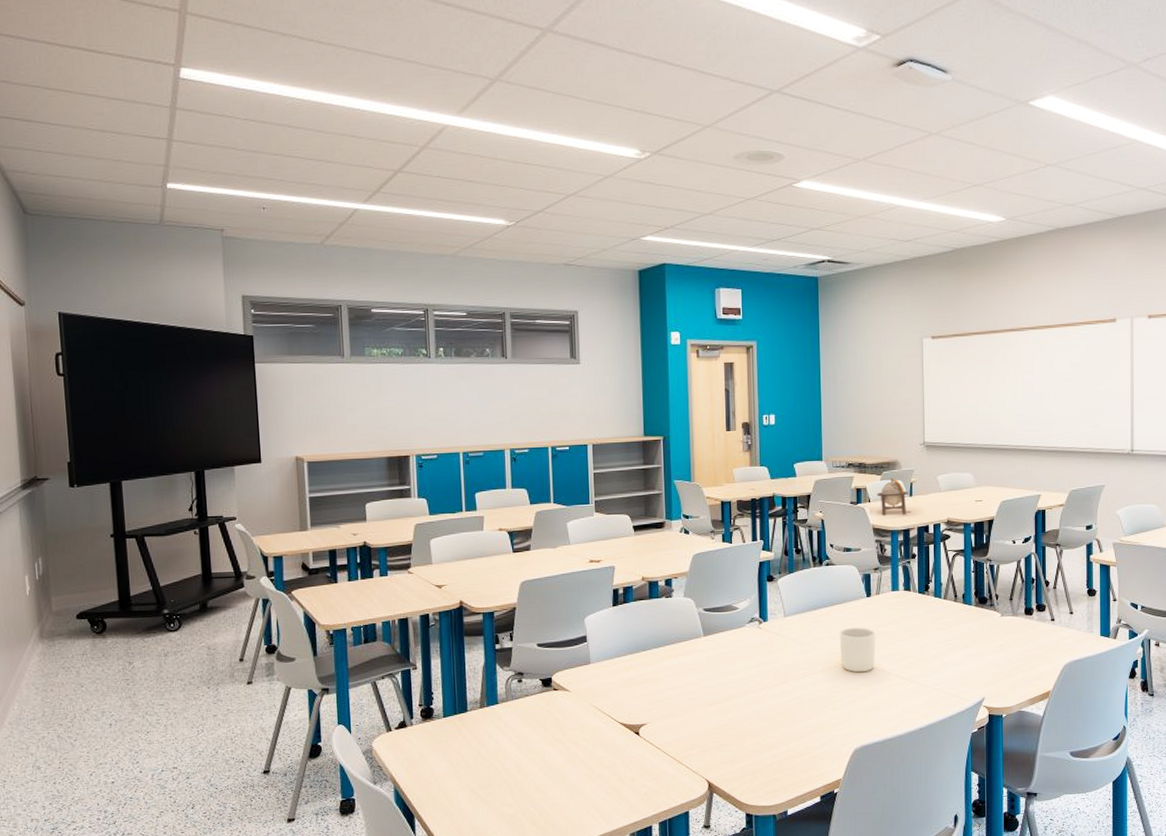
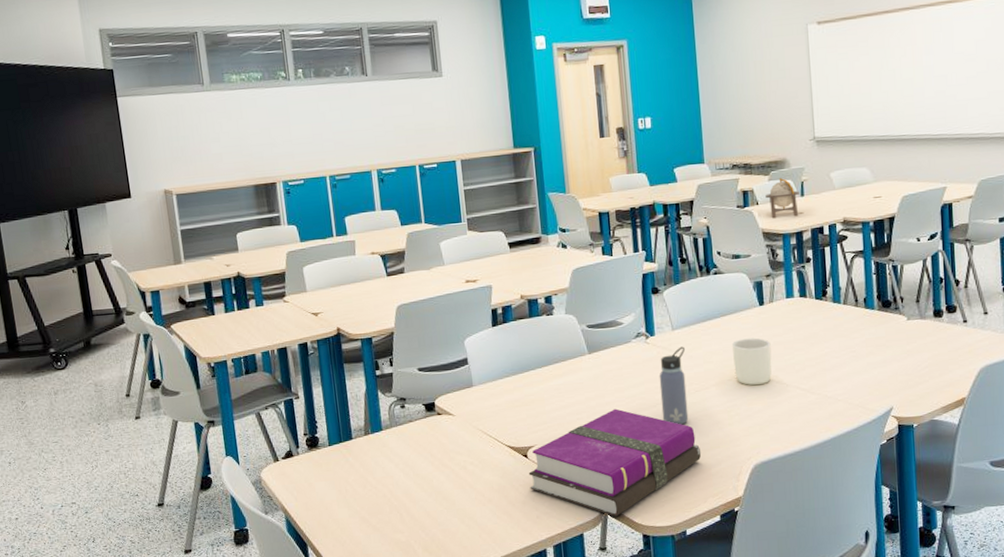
notebook: none [639,690,806,796] -> present [528,408,702,517]
water bottle: none [769,633,796,708] -> present [659,346,689,425]

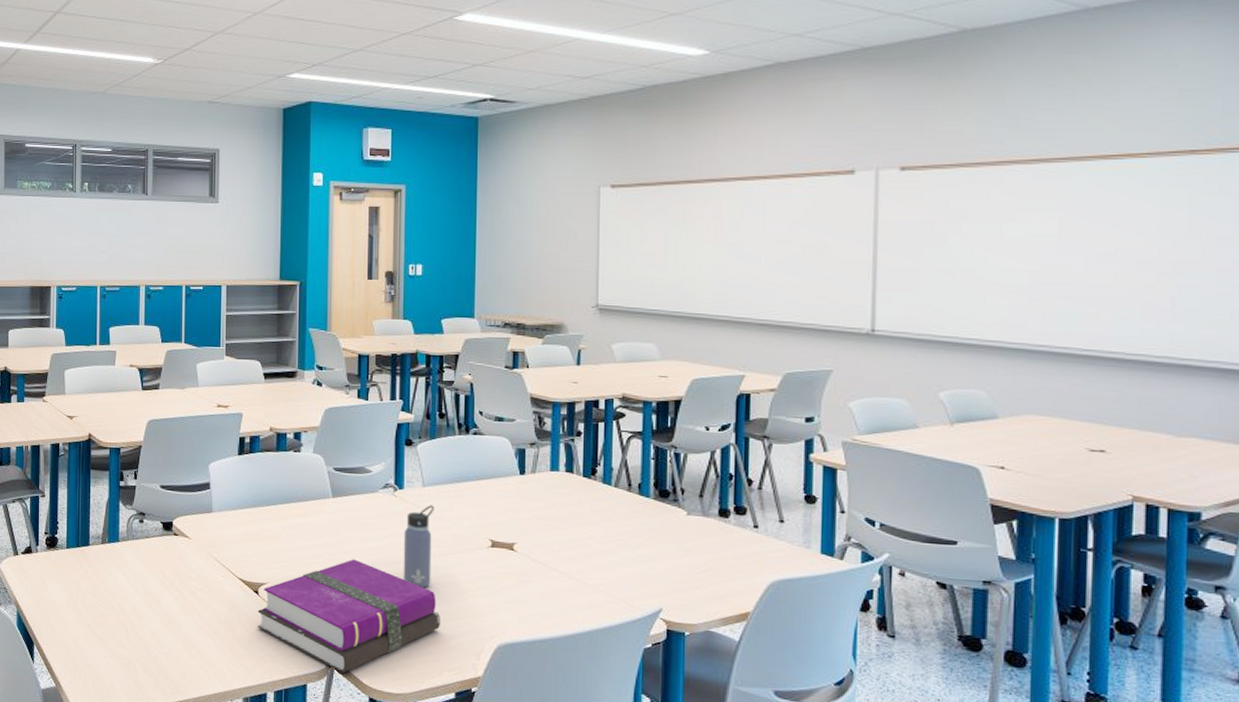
mug: present [731,337,772,386] -> none [485,506,529,560]
globe: present [765,177,800,219] -> none [537,342,576,386]

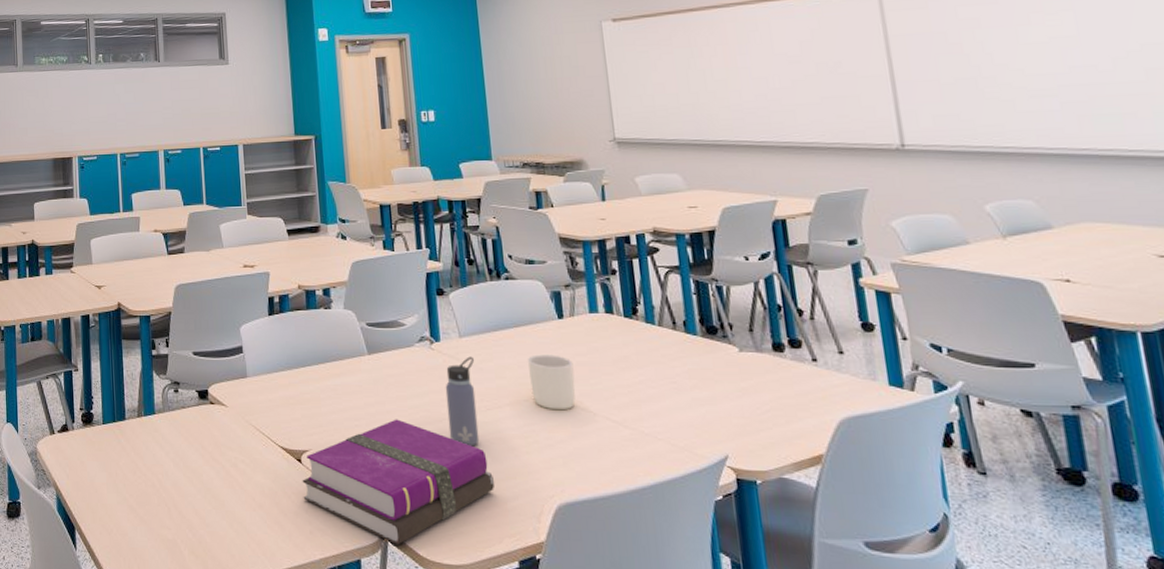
mug: none [485,506,529,560] -> present [527,354,576,411]

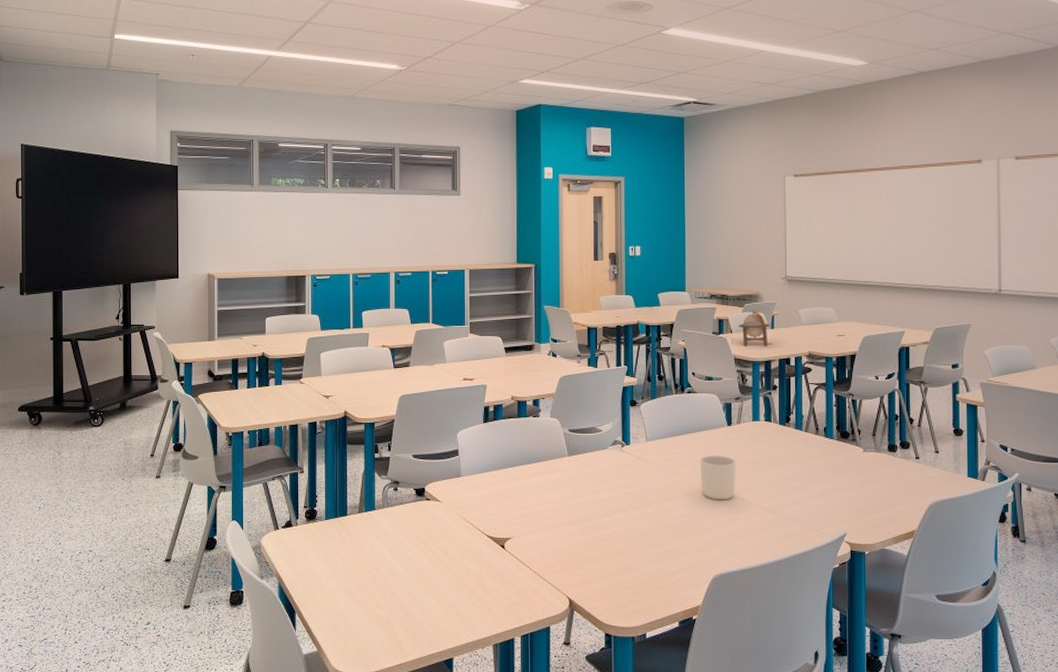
notebook: present [302,419,495,545] -> none [504,510,665,614]
water bottle: present [445,356,480,447] -> none [631,457,657,531]
globe: none [561,179,601,224] -> present [739,310,771,347]

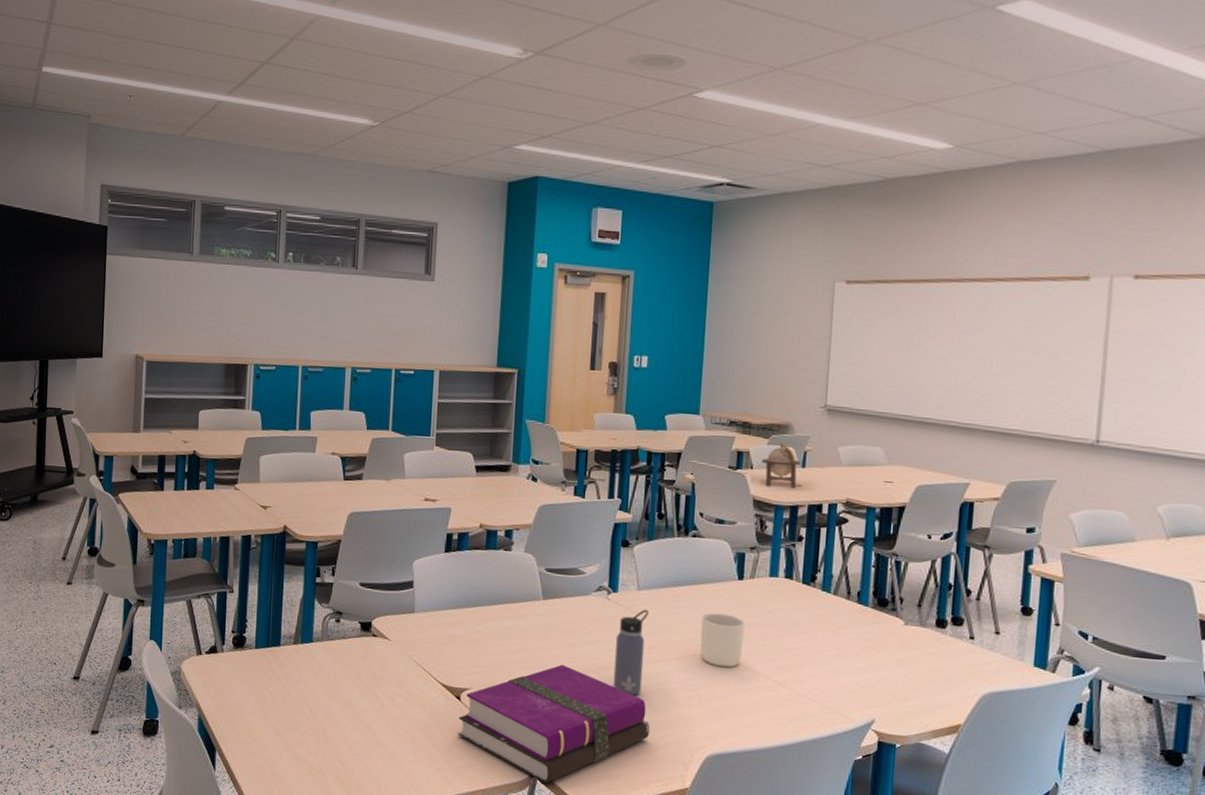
notebook: none [504,510,665,614] -> present [457,664,651,784]
water bottle: none [631,457,657,531] -> present [612,609,650,696]

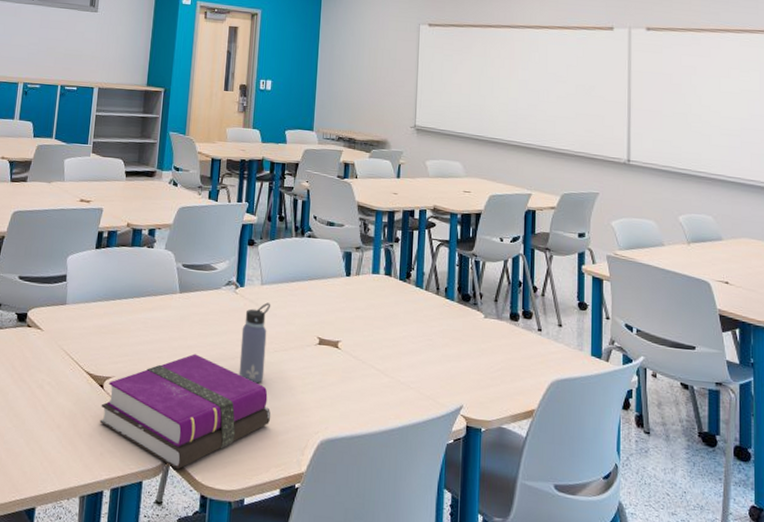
mug: present [700,612,745,668] -> none [314,306,352,357]
globe: present [762,443,802,489] -> none [365,156,397,196]

